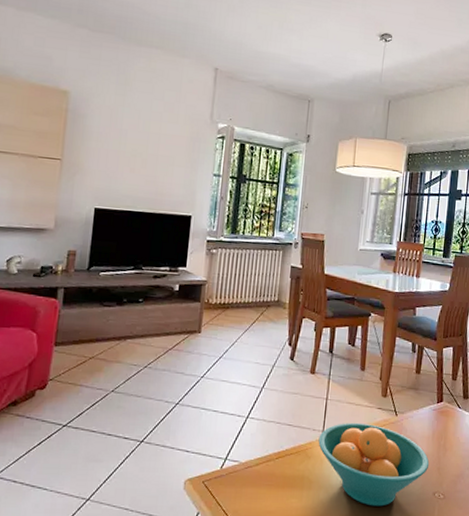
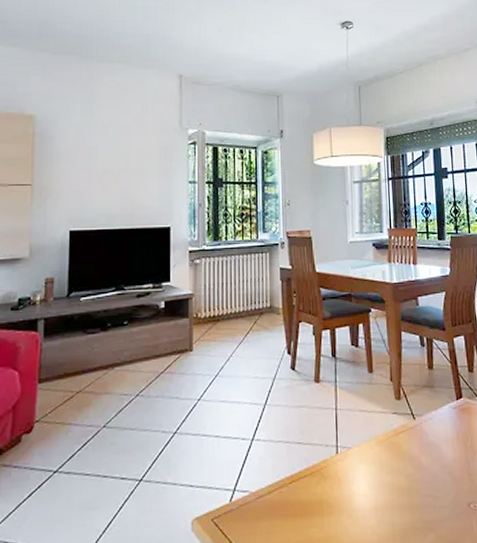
fruit bowl: present [318,423,430,507] -> none [333,432,459,527]

